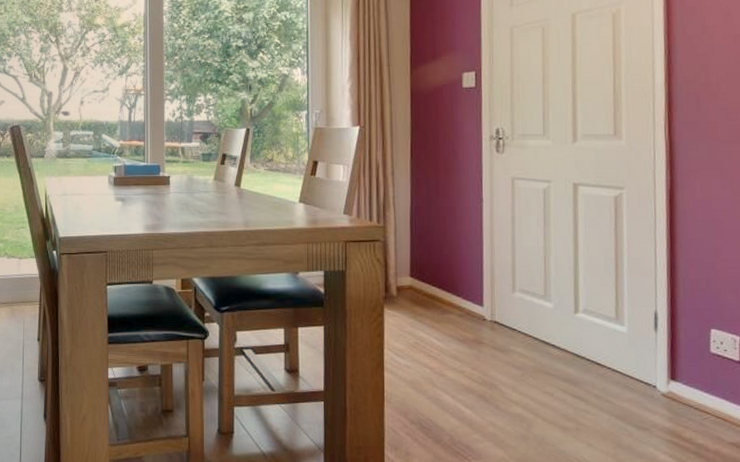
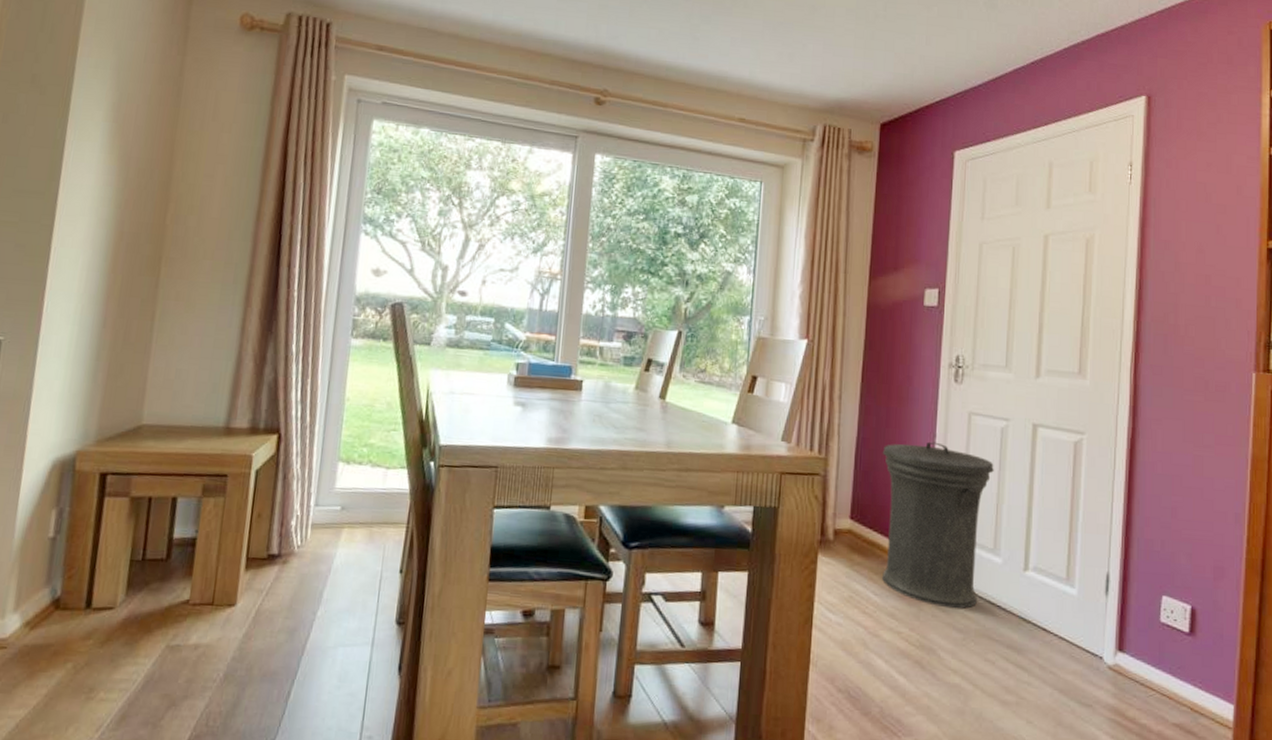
trash can: none [434,206,539,349] -> present [882,441,994,609]

